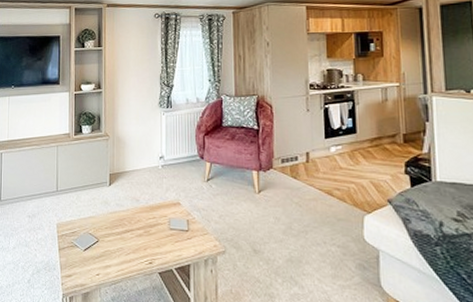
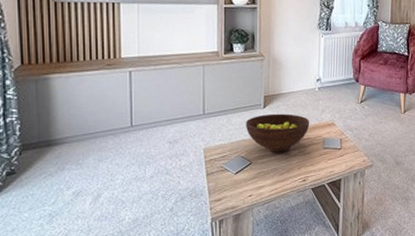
fruit bowl: none [92,191,155,231] -> present [245,113,310,152]

